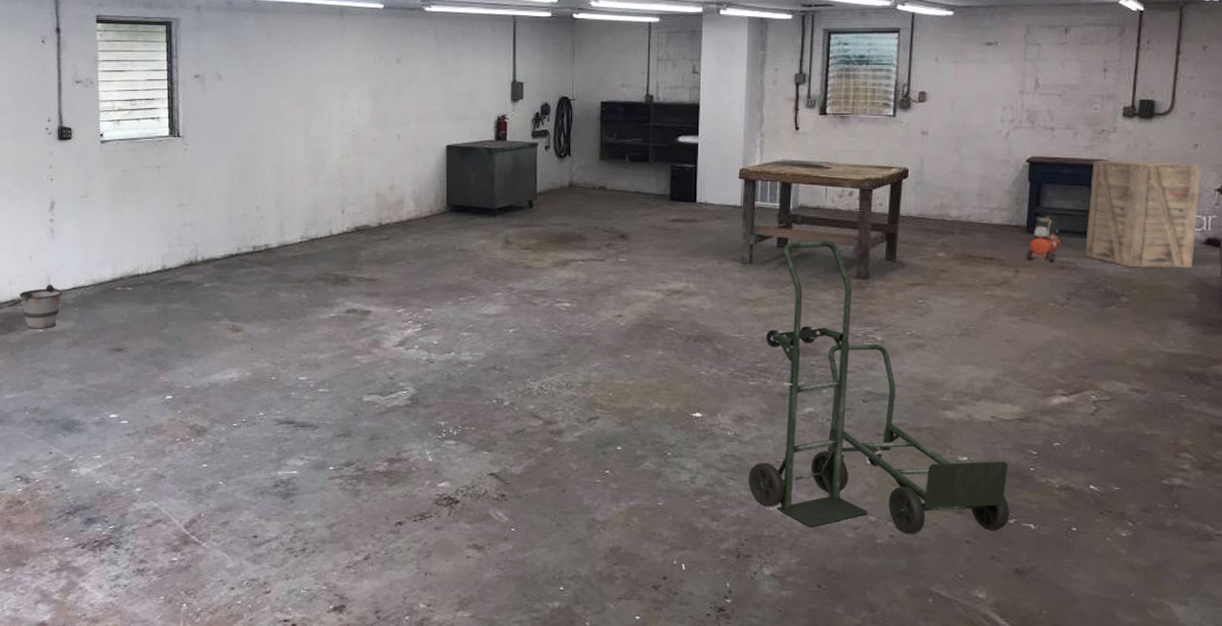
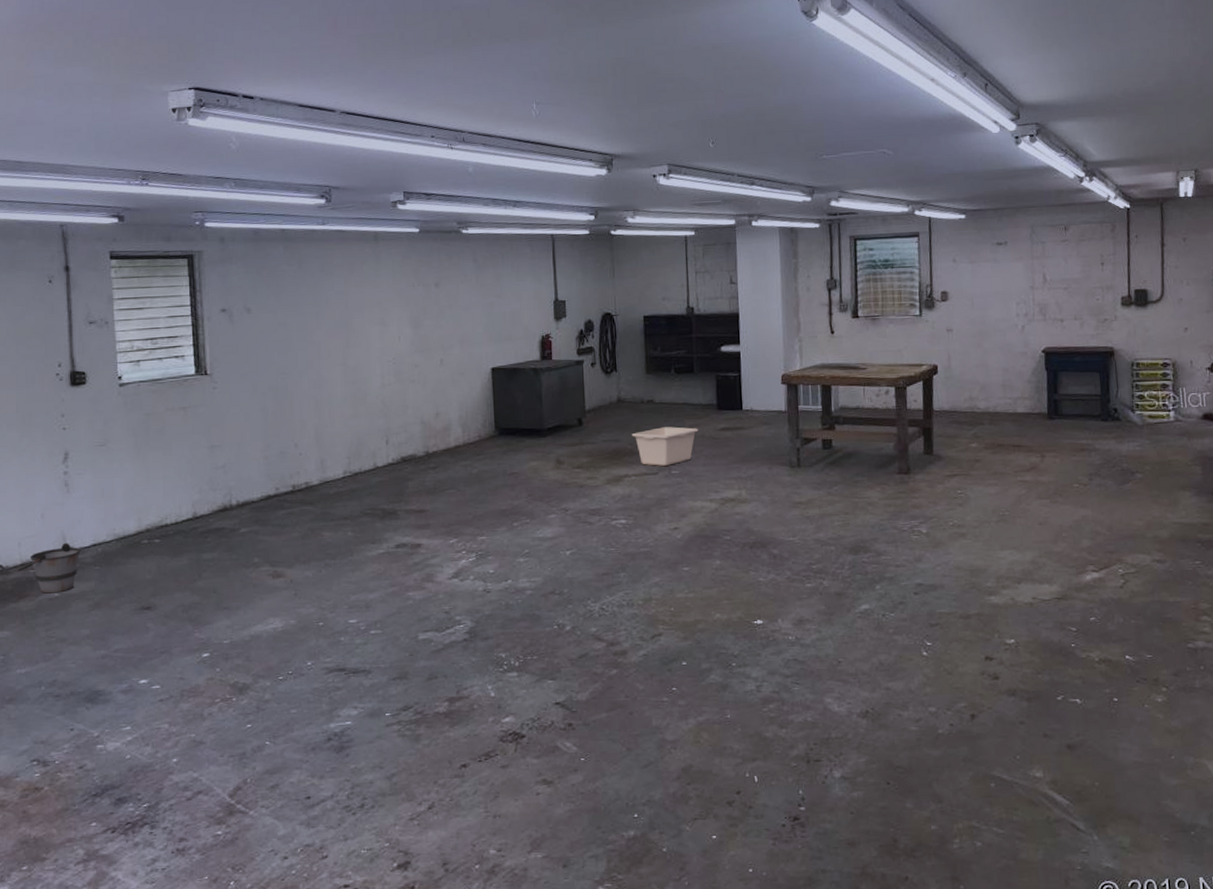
storage bin: none [580,214,650,254] -> present [631,427,699,467]
hand truck: present [748,240,1009,534] -> none [812,439,1057,724]
air compressor: present [1026,215,1061,263] -> none [1049,401,1079,447]
wooden crate: present [1085,161,1201,268] -> none [1099,345,1194,446]

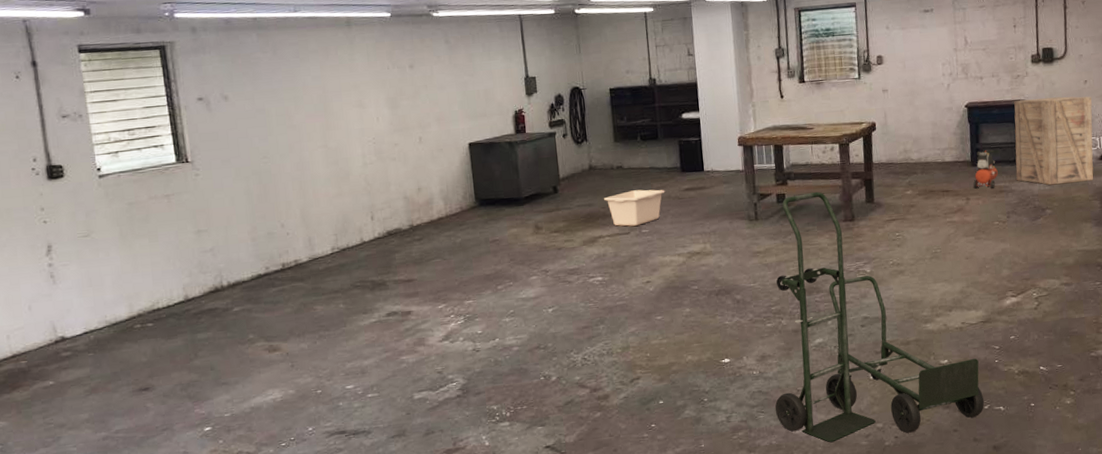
bucket: present [17,542,81,594] -> none [8,332,73,383]
hand truck: none [812,439,1057,724] -> present [775,191,984,442]
air compressor: none [1049,401,1079,447] -> present [973,149,998,189]
wooden crate: none [1099,345,1194,446] -> present [1014,96,1094,185]

